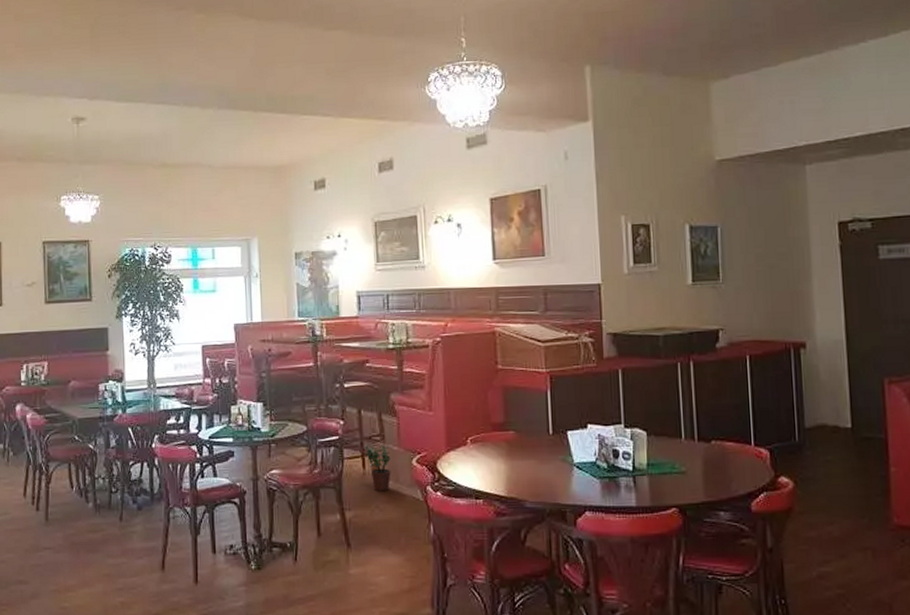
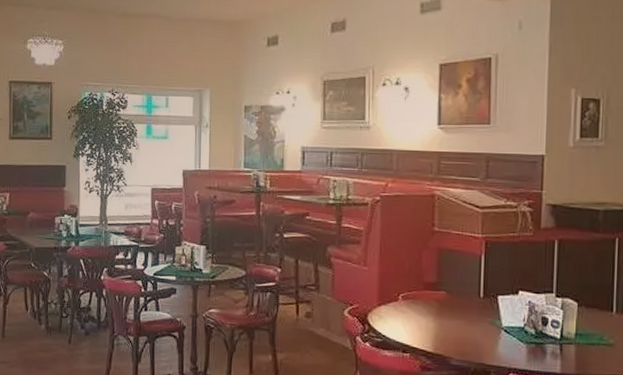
potted plant: present [364,444,391,492] -> none [299,292,324,338]

